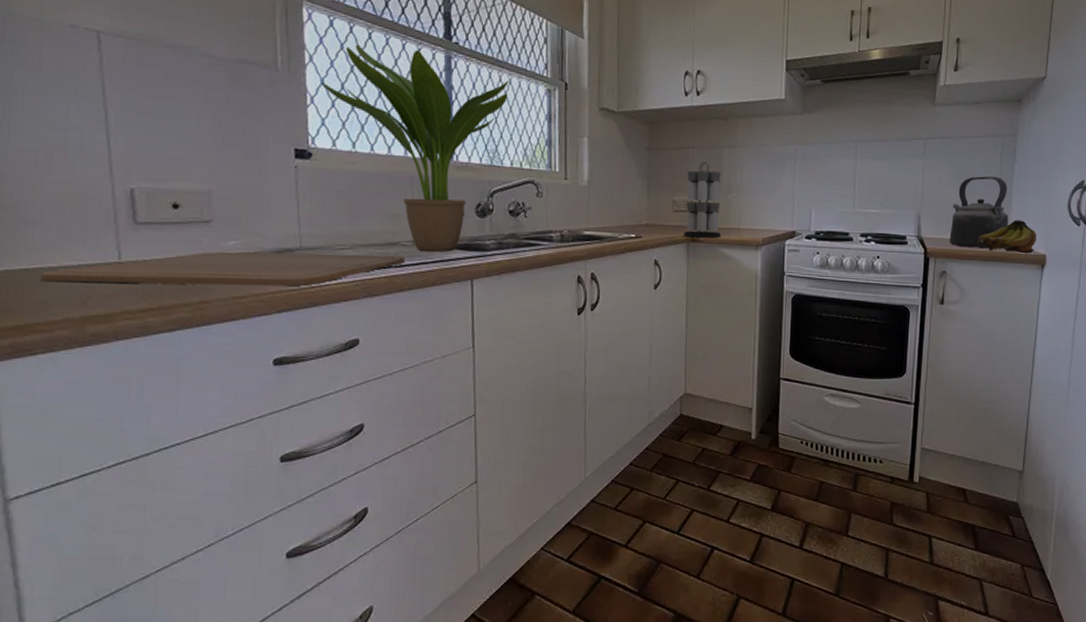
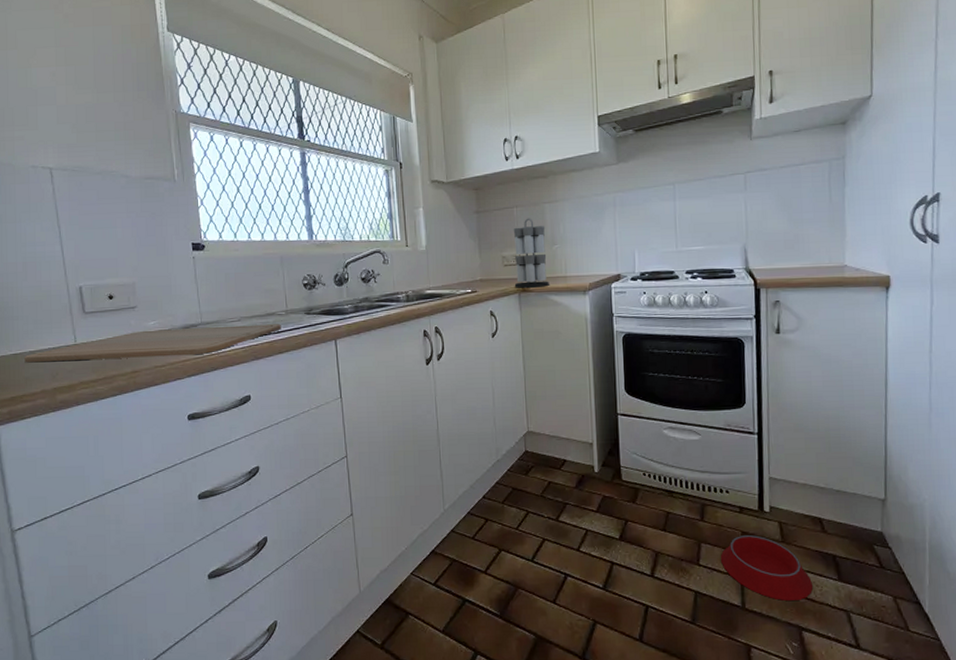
potted plant: present [321,44,509,253] -> none [207,150,354,319]
pet bowl: none [869,506,952,571] -> present [721,535,813,602]
kettle: present [949,176,1008,249] -> none [780,202,844,276]
fruit: present [977,220,1037,254] -> none [811,243,878,277]

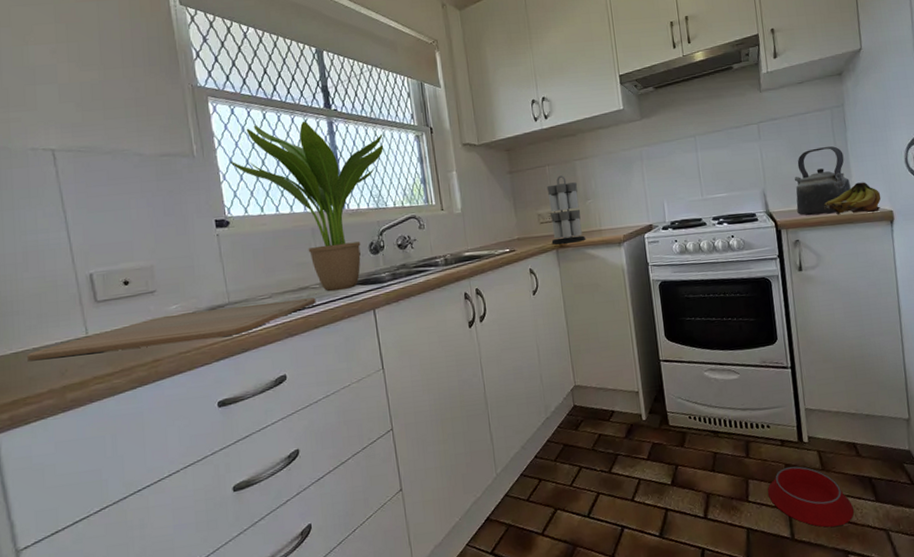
potted plant: none [207,150,354,319] -> present [230,121,384,292]
kettle: none [780,202,844,276] -> present [795,146,851,216]
fruit: none [811,243,878,277] -> present [823,182,881,215]

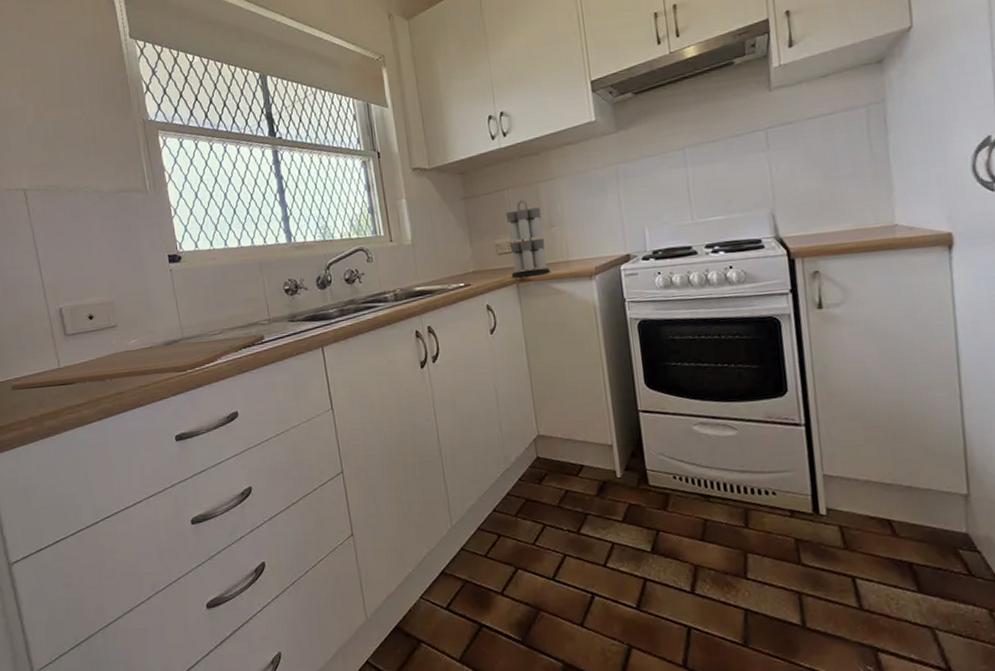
potted plant: present [230,121,384,292] -> none [180,150,330,328]
pet bowl: present [768,466,854,528] -> none [772,542,888,618]
kettle: present [795,146,851,216] -> none [814,153,892,241]
fruit: present [823,182,881,215] -> none [853,197,936,240]

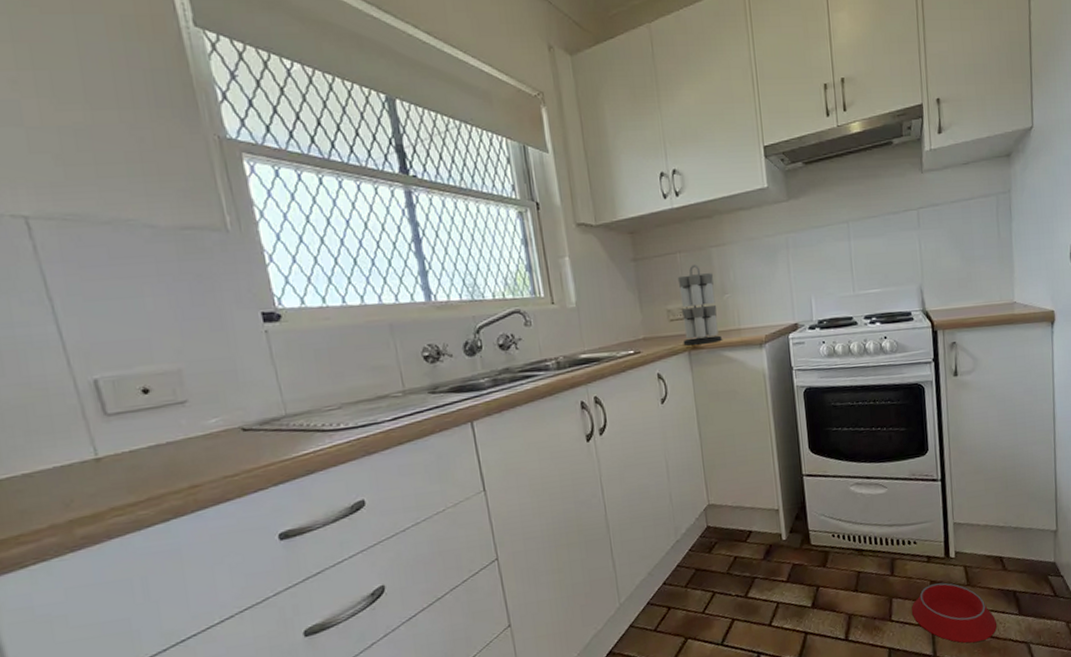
chopping board: present [10,334,265,390] -> none [15,408,399,491]
pet bowl: none [772,542,888,618] -> present [912,582,997,643]

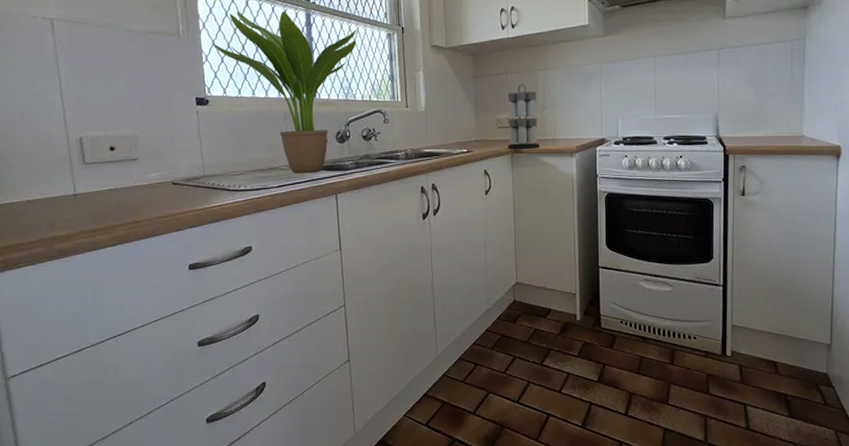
potted plant: none [277,189,479,401] -> present [212,11,357,174]
pet bowl: present [912,582,997,643] -> none [688,377,767,436]

